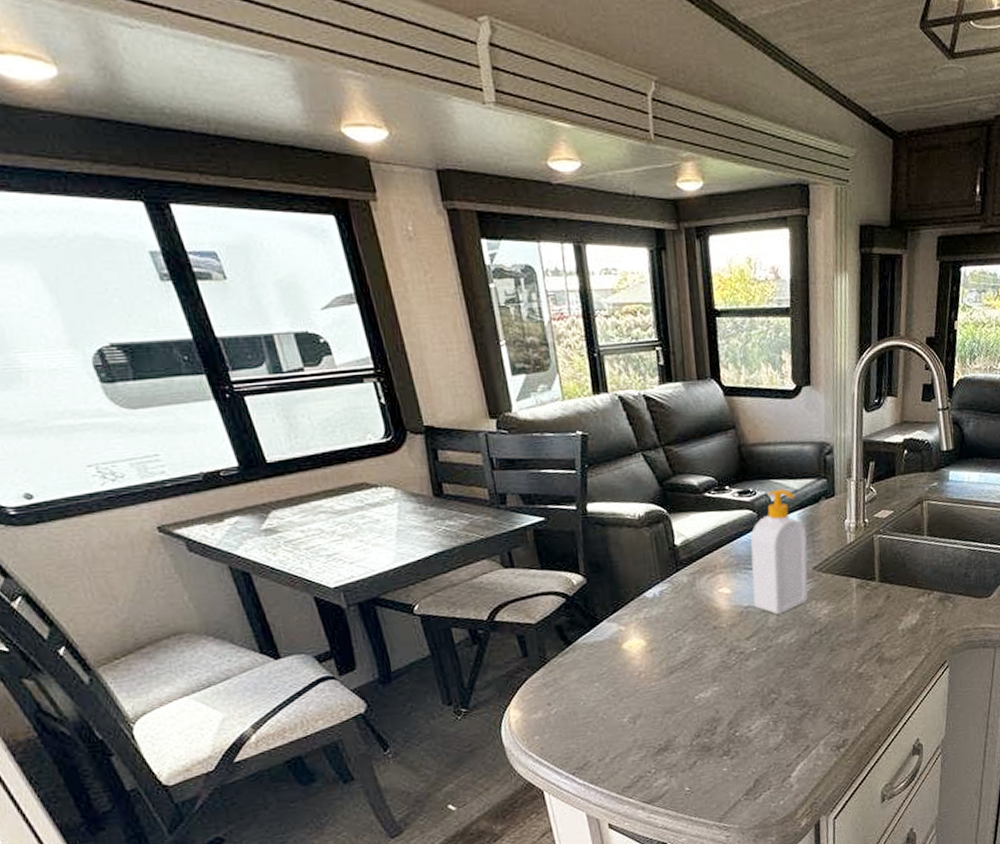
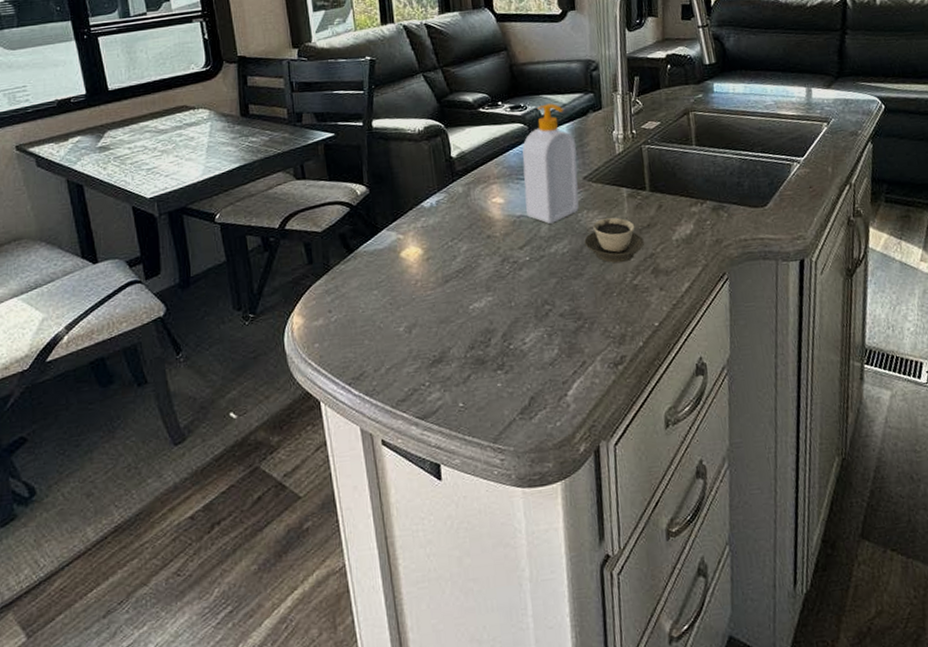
cup: none [812,608,872,653] -> present [584,217,645,263]

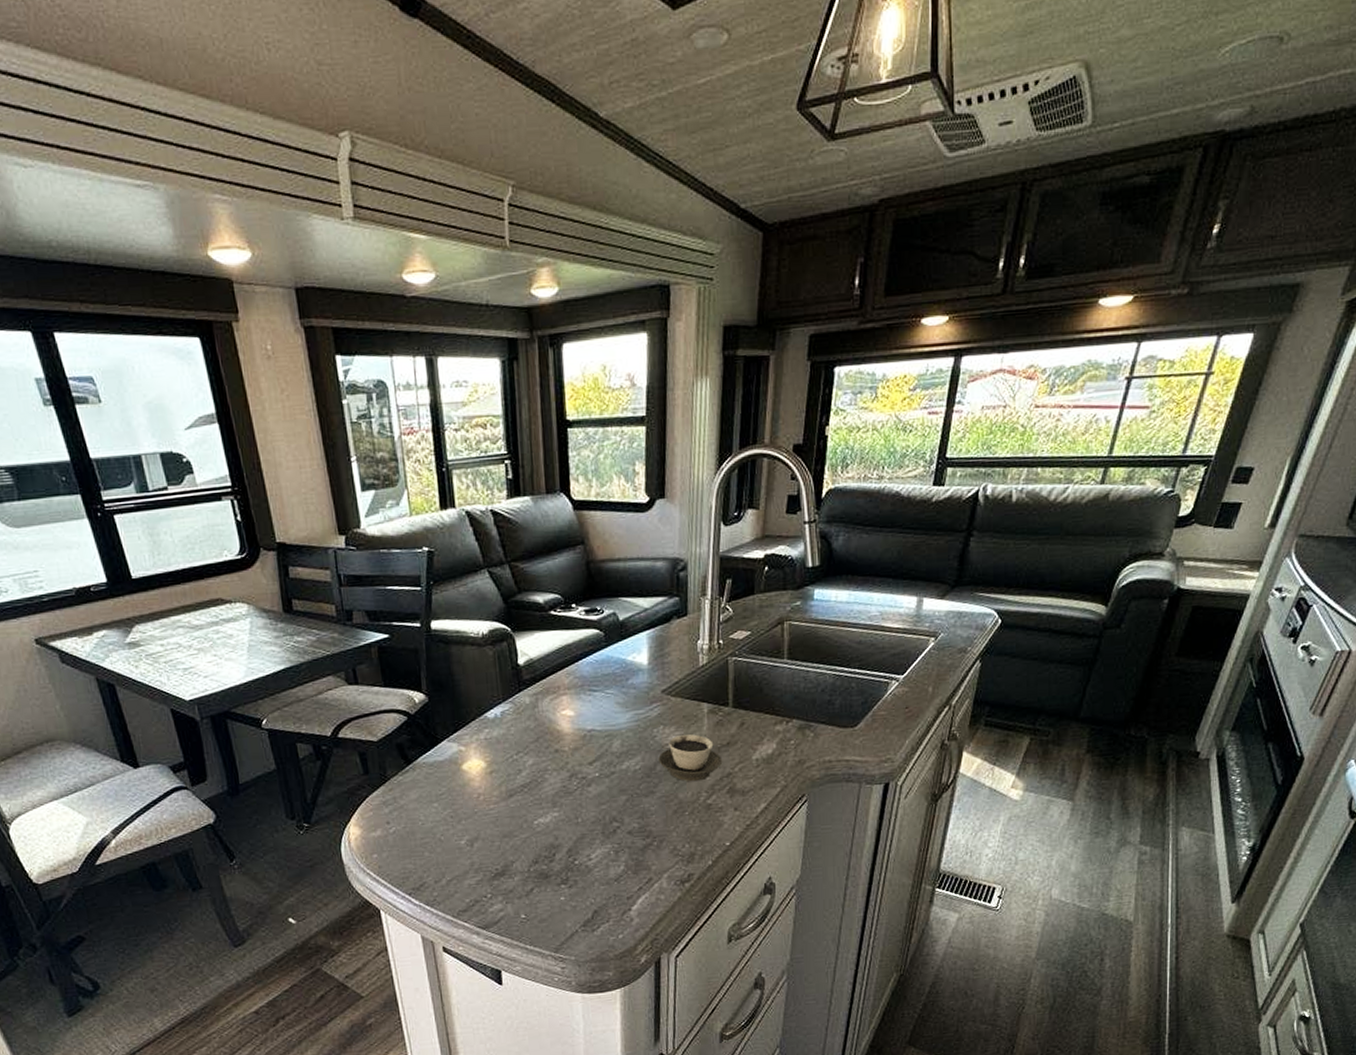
soap bottle: present [522,103,579,224] -> none [596,607,657,739]

